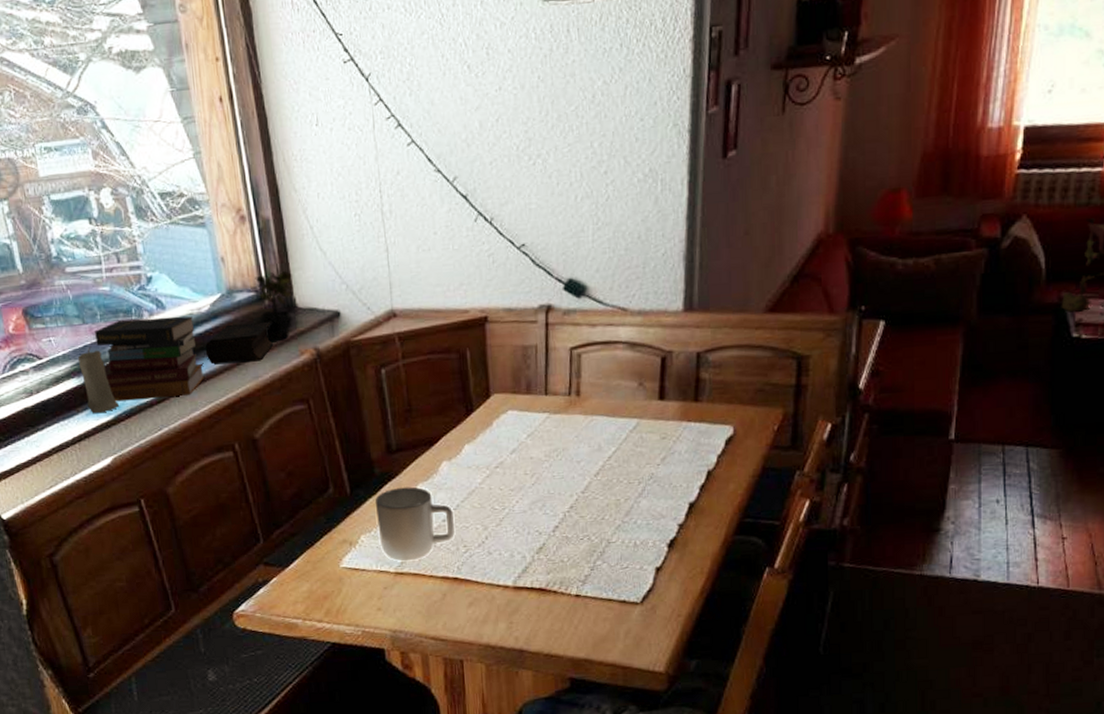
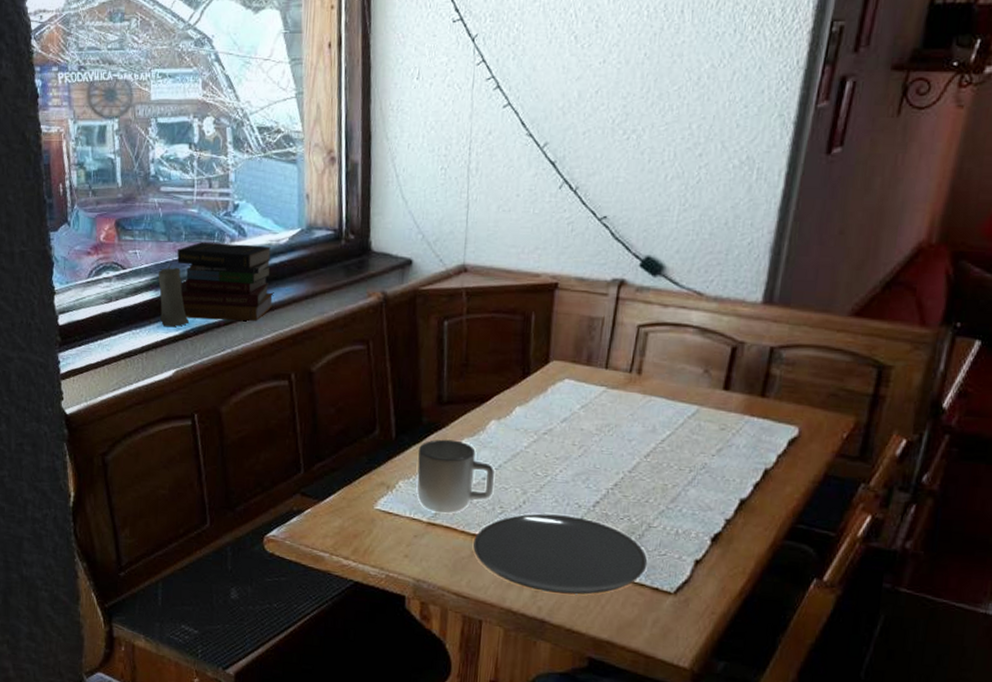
book: present [205,321,274,364] -> none [277,259,344,297]
succulent plant: present [250,268,293,342] -> none [330,211,371,282]
plate: none [442,544,612,622] -> present [472,513,648,595]

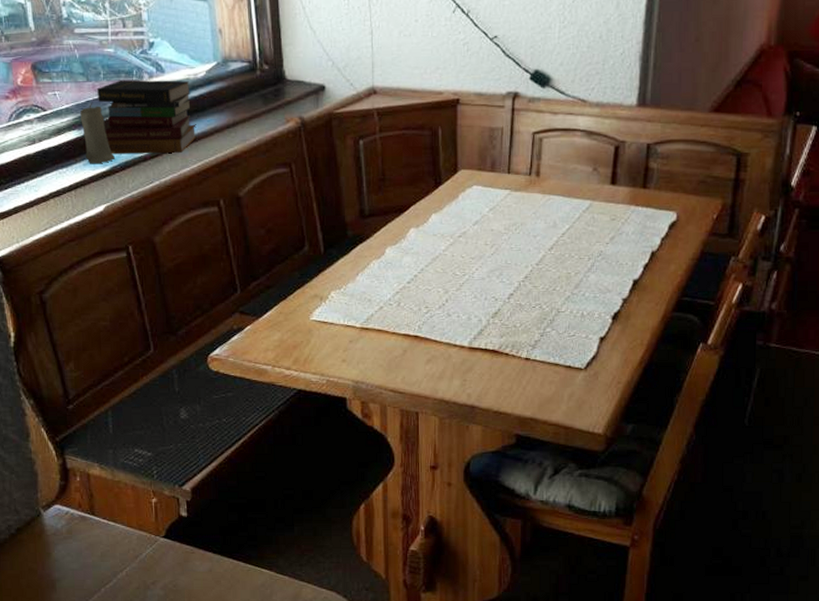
mug: present [417,439,495,514] -> none [346,249,419,318]
plate: present [472,513,648,595] -> none [404,309,560,380]

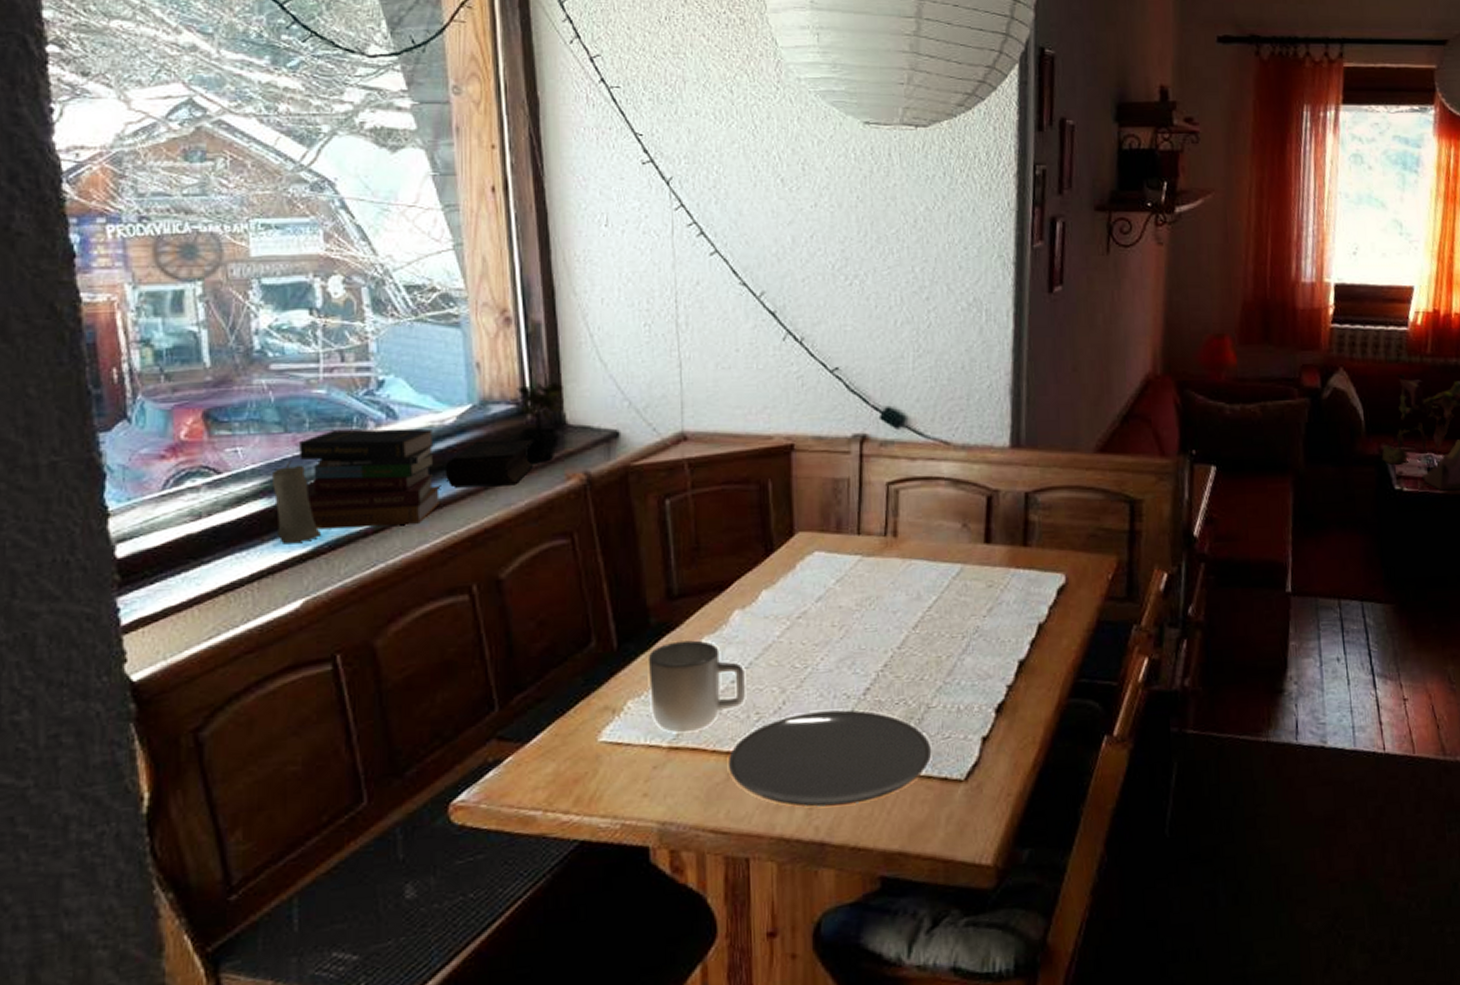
book: none [198,90,263,125] -> present [445,439,534,487]
succulent plant: none [244,42,283,110] -> present [510,378,564,464]
mug: none [346,249,419,318] -> present [648,640,746,733]
plate: none [404,309,560,380] -> present [727,709,932,808]

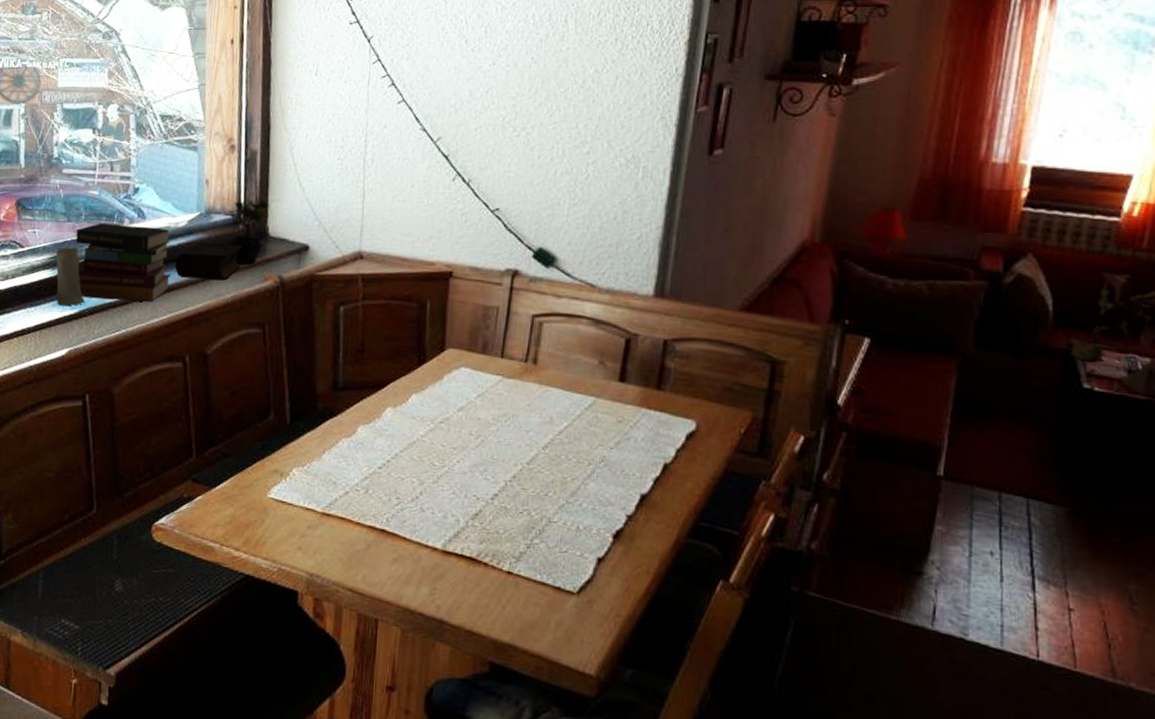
mug: present [648,640,746,733] -> none [311,425,391,504]
plate: present [727,709,932,808] -> none [368,505,549,594]

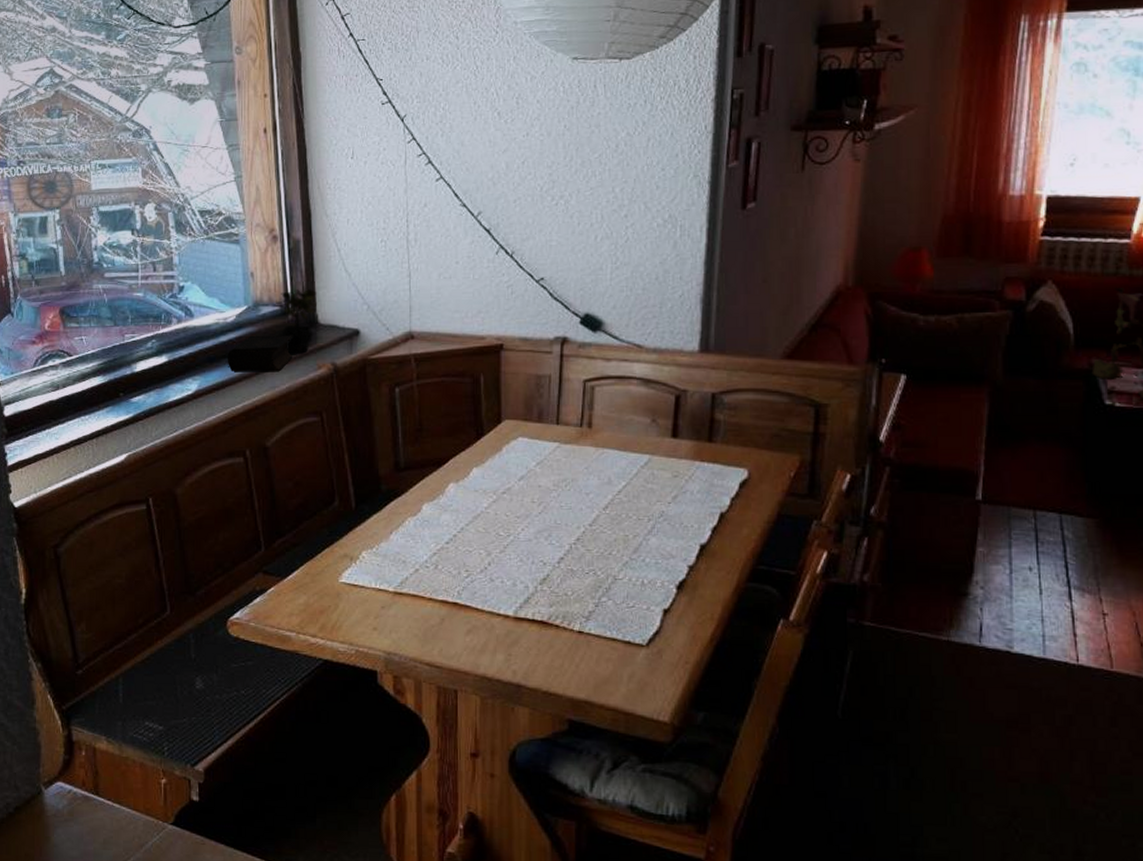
candle: present [55,242,85,306] -> none [105,347,140,410]
books: present [75,222,170,303] -> none [123,324,224,401]

